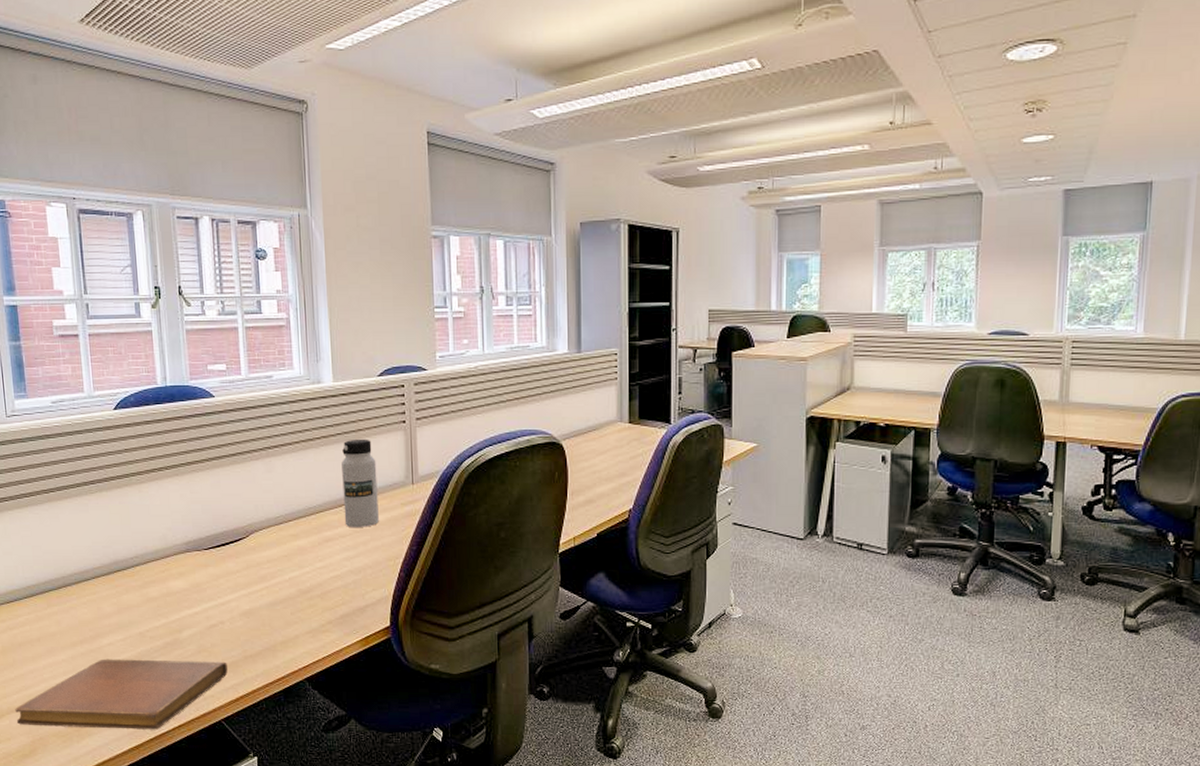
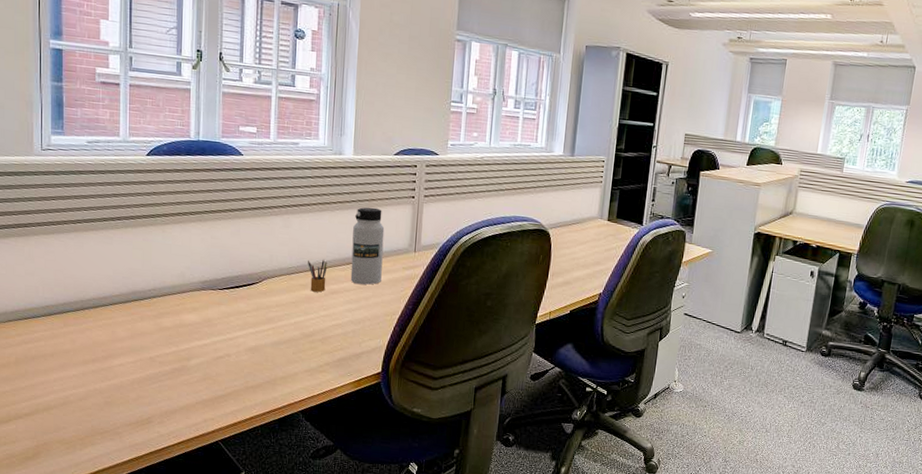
notebook: present [15,659,228,730] -> none [22,377,229,445]
pencil box: none [296,503,319,541] -> present [308,259,327,292]

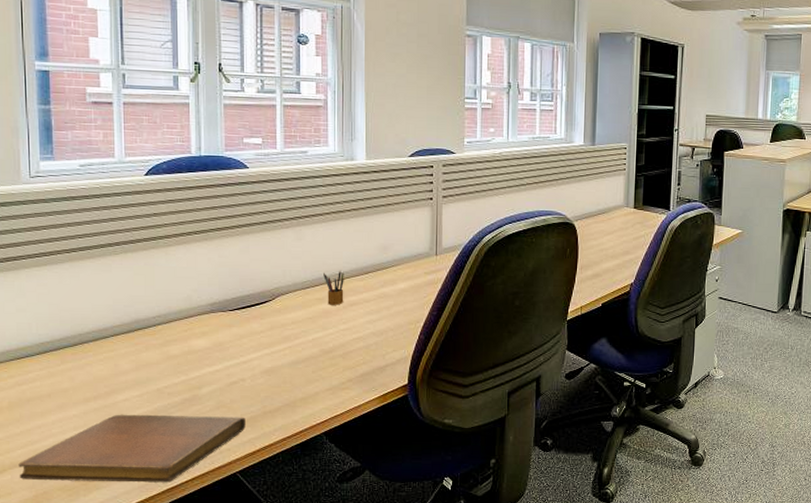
notebook: none [22,377,229,445] -> present [18,414,246,483]
water bottle: present [350,207,385,285] -> none [370,212,403,294]

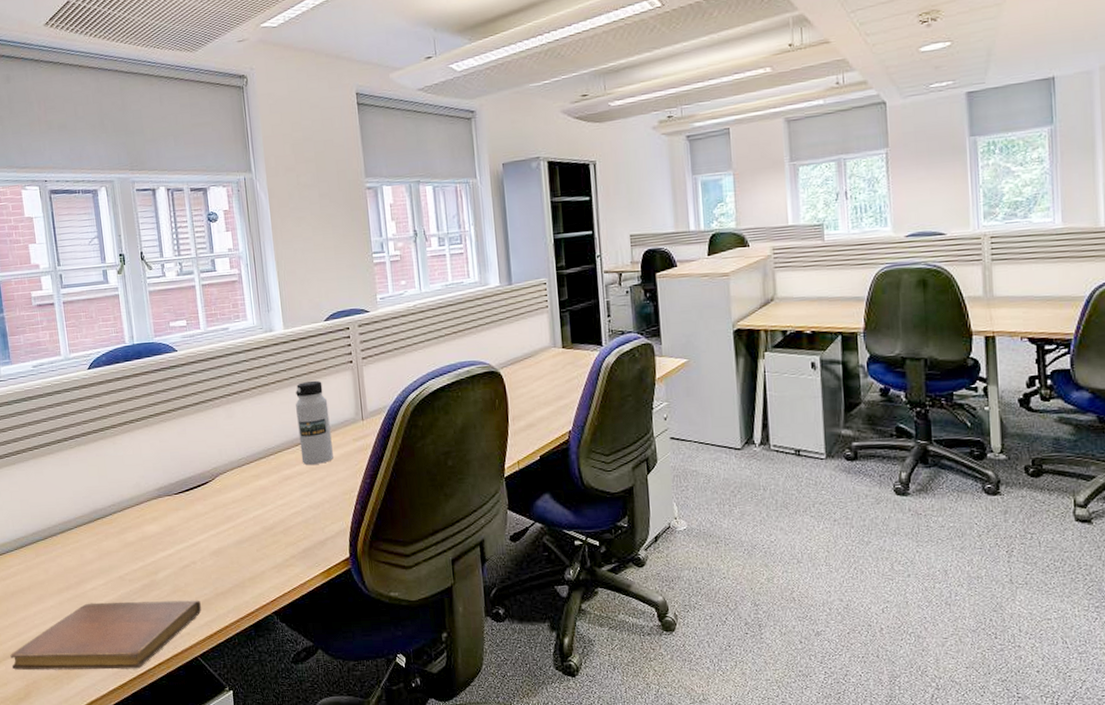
pencil box: present [324,270,344,305] -> none [256,444,279,481]
water bottle: none [370,212,403,294] -> present [296,380,333,466]

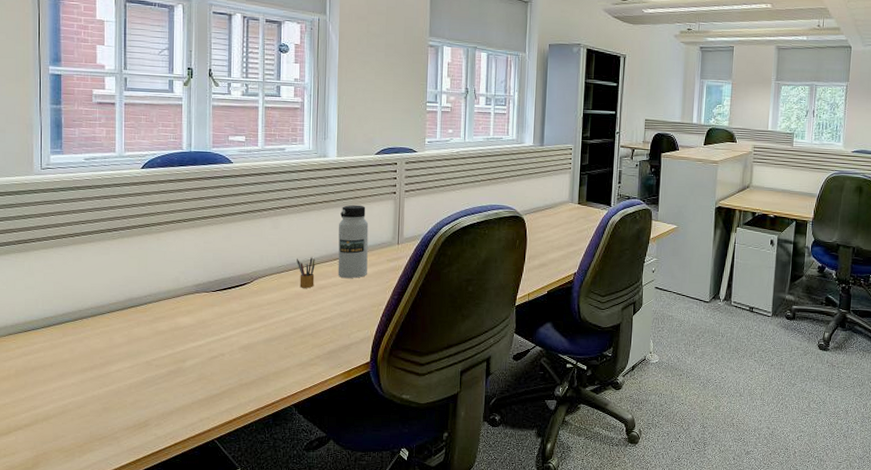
notebook: present [10,600,201,671] -> none [22,383,224,447]
pencil box: none [256,444,279,481] -> present [297,256,315,288]

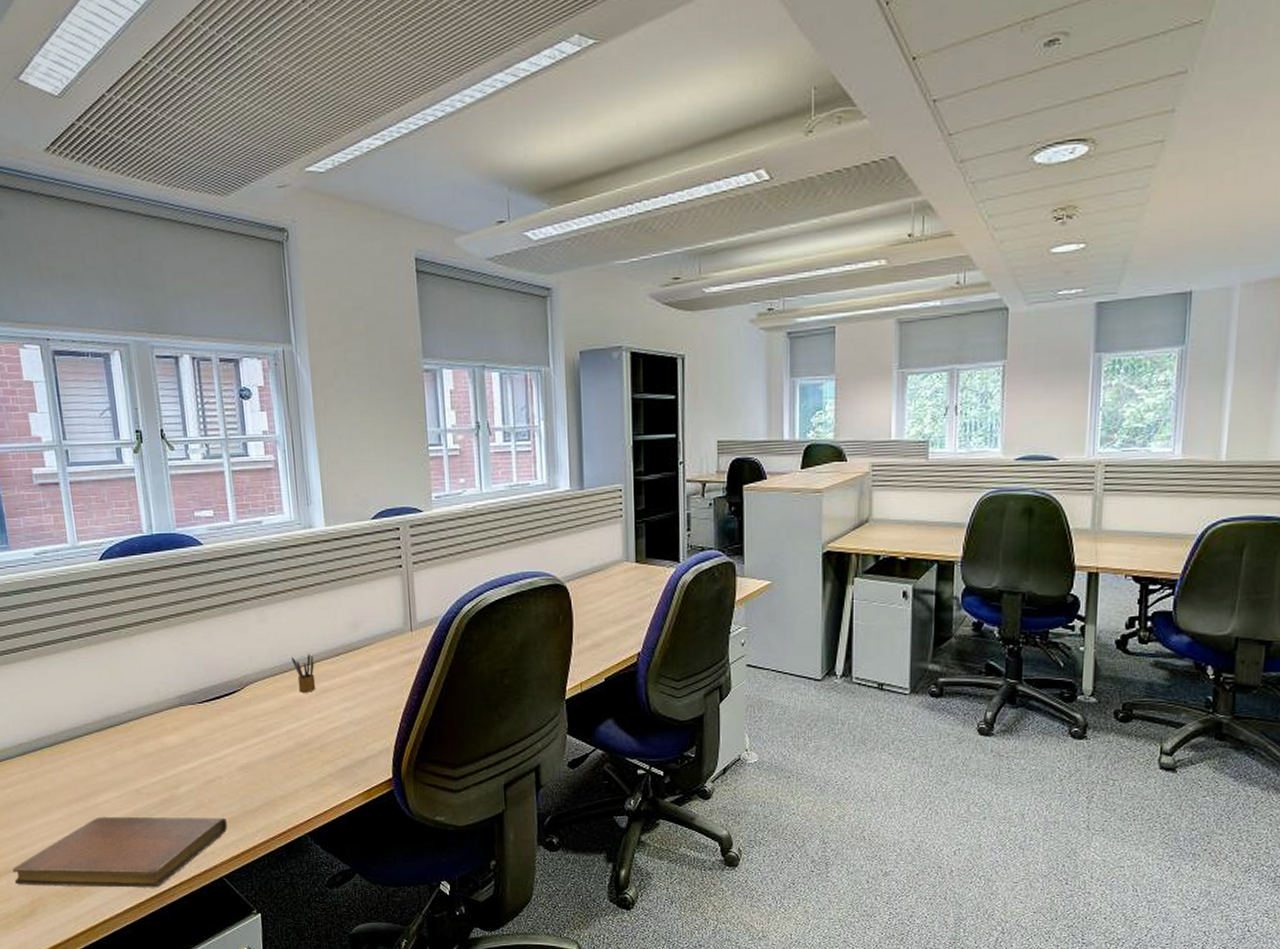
notebook: none [22,383,224,447] -> present [12,816,227,888]
water bottle: present [337,204,369,279] -> none [337,585,378,678]

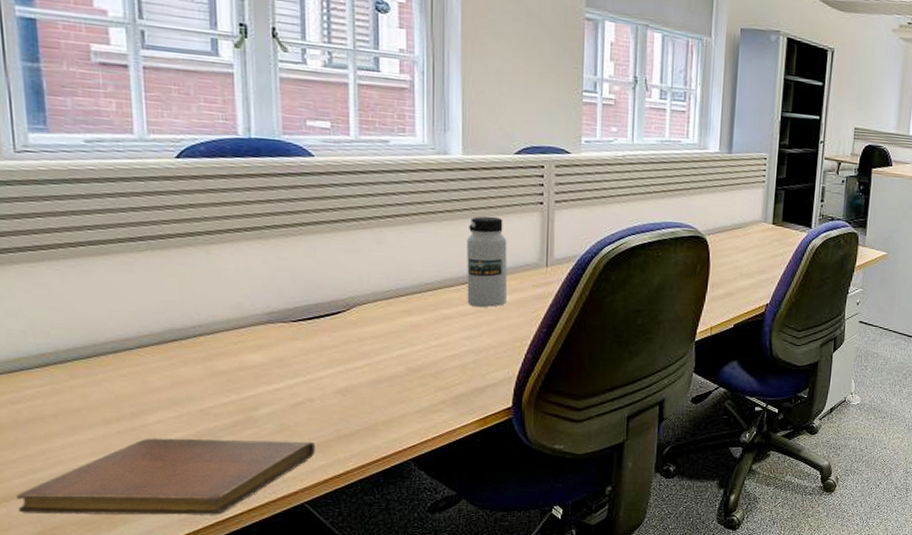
pencil box: present [291,653,316,693] -> none [410,279,436,319]
water bottle: none [337,585,378,678] -> present [467,216,507,308]

